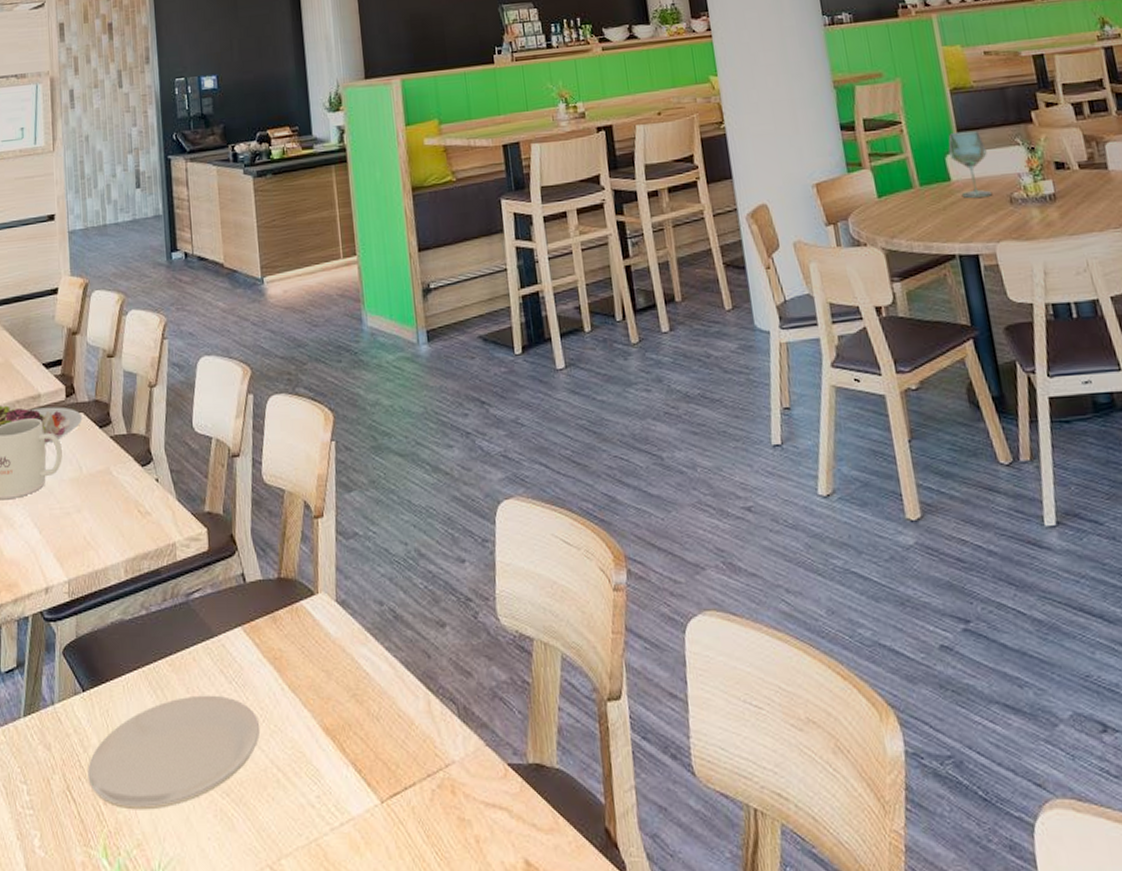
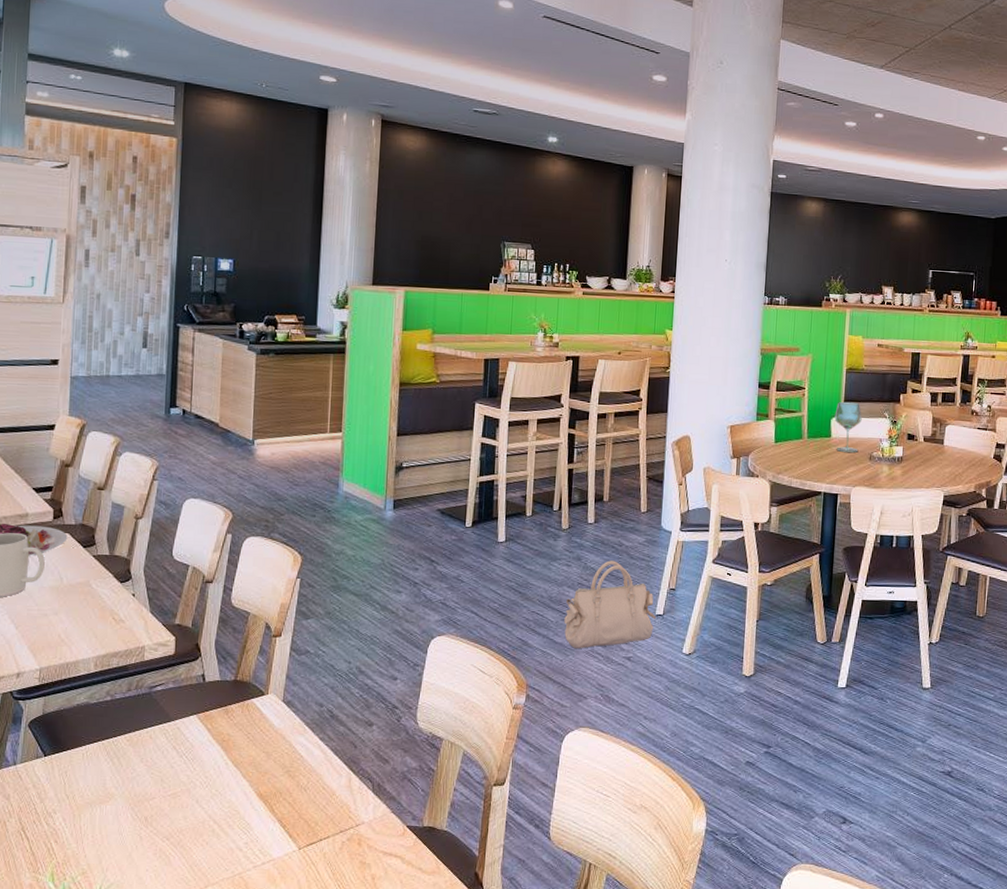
plate: present [87,695,260,810] -> none [42,764,203,848]
shoulder bag: none [654,378,773,502] -> present [564,560,656,649]

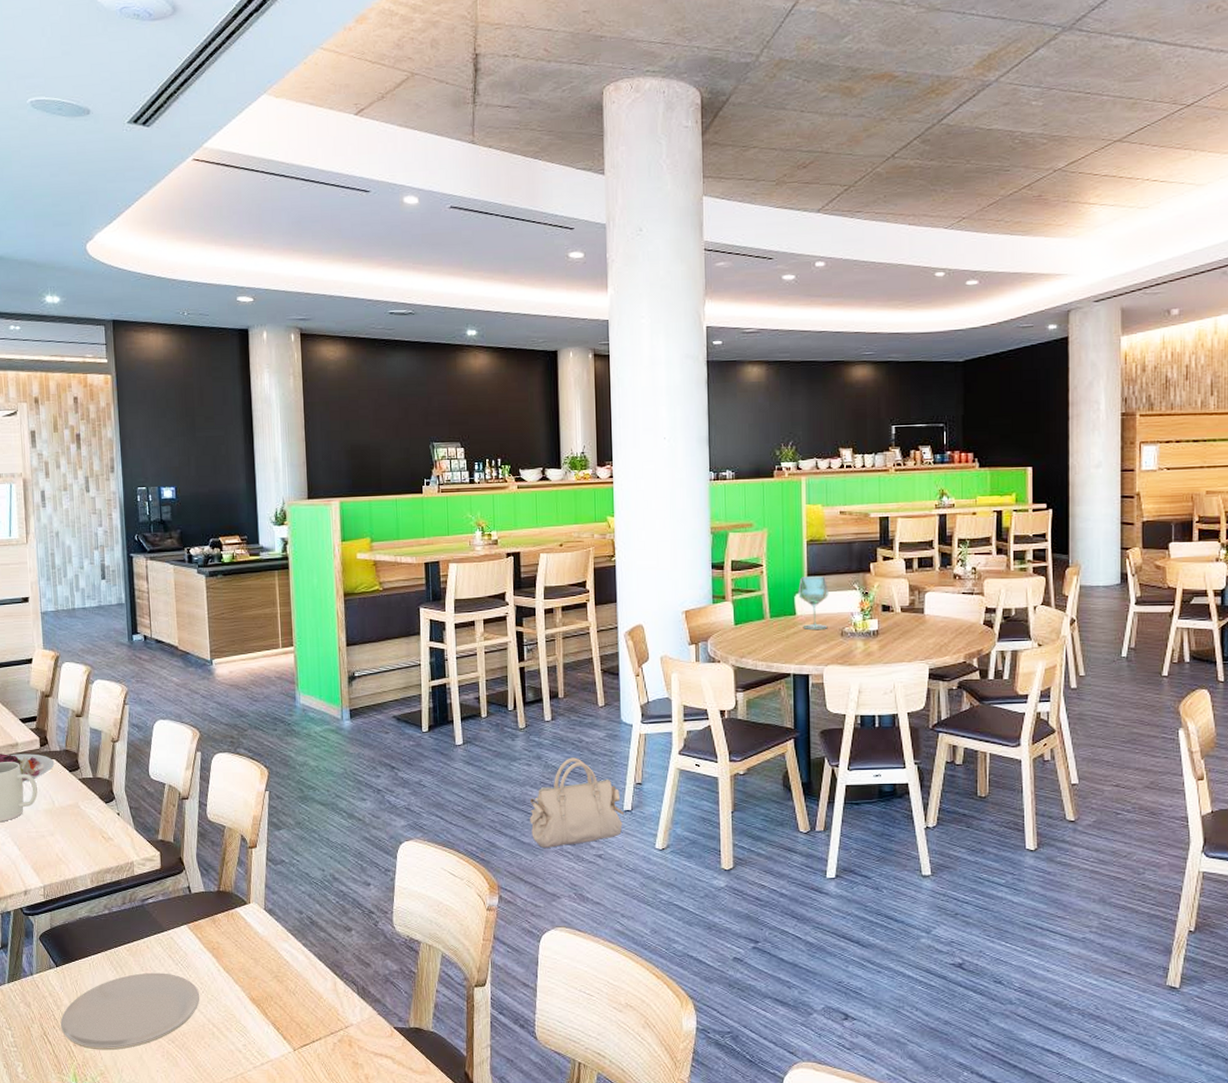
plate: none [42,764,203,848] -> present [60,972,200,1051]

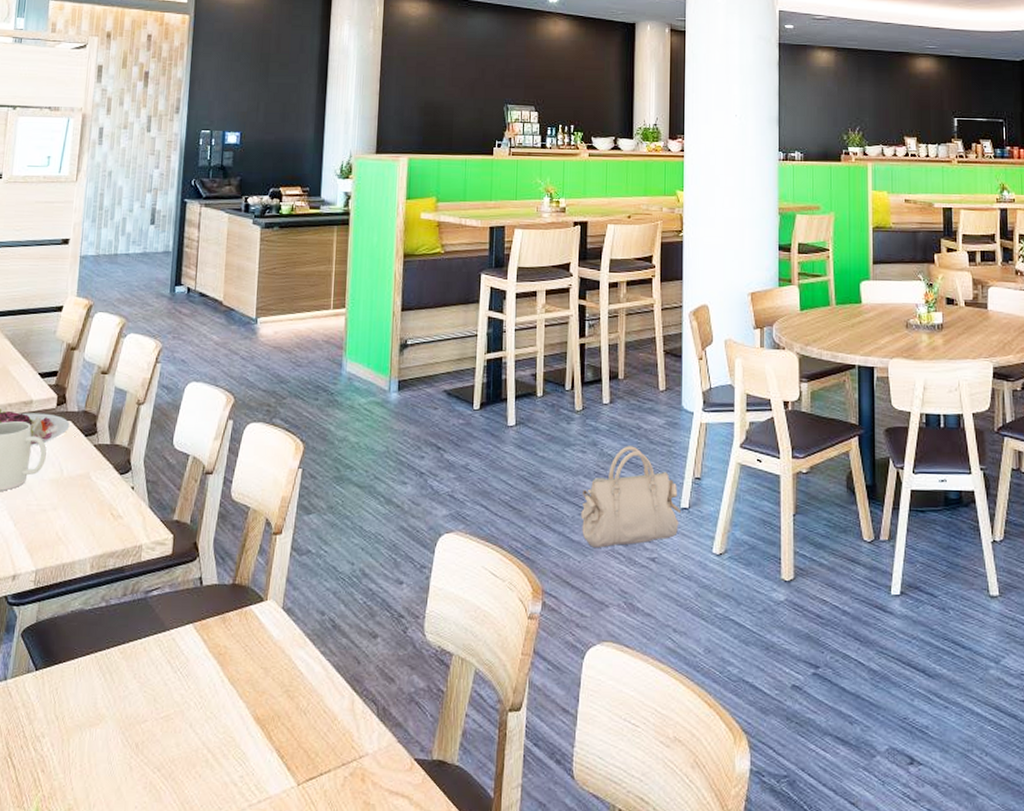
plate: present [60,972,200,1051] -> none [29,681,197,779]
wine glass: present [798,575,829,631] -> none [864,263,894,321]

